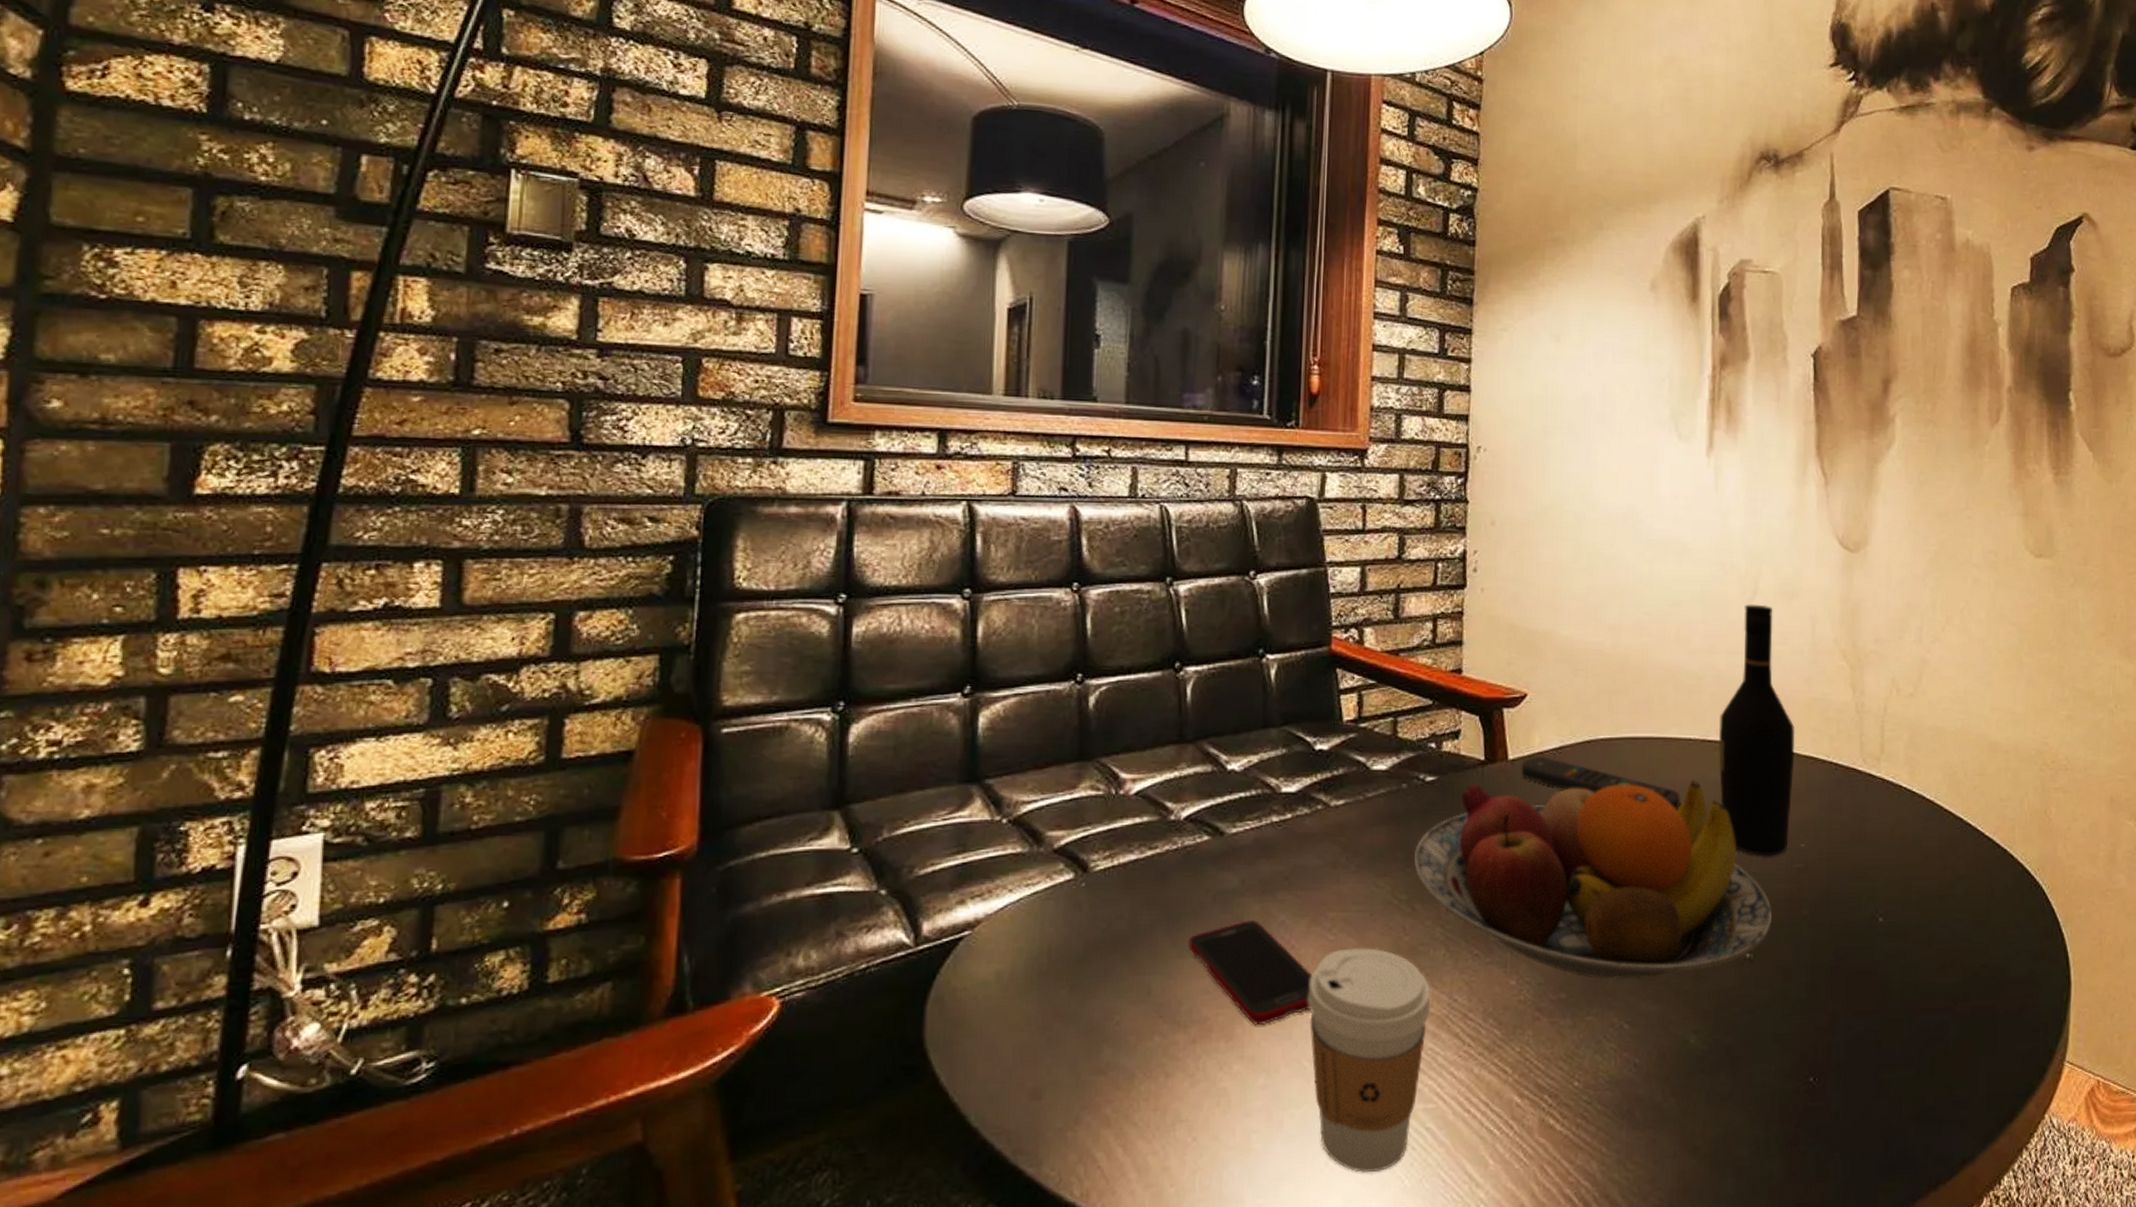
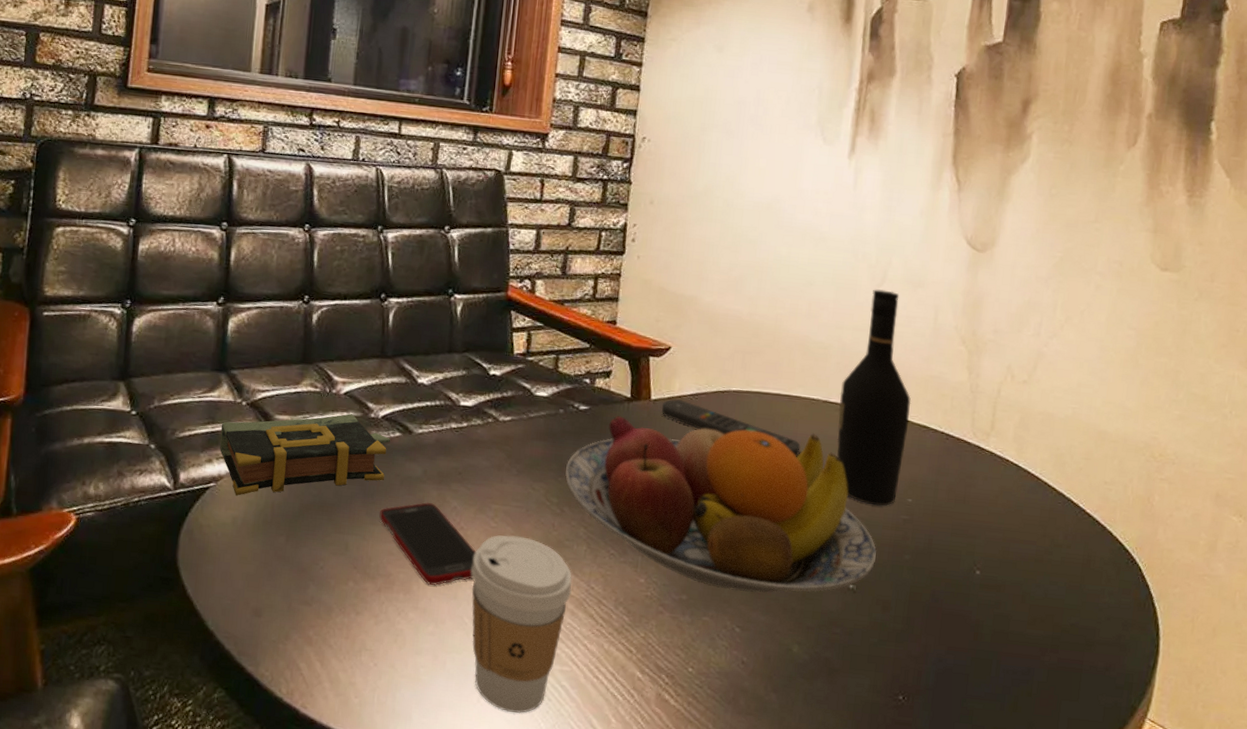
book: none [974,819,1198,943] -> present [219,414,391,496]

